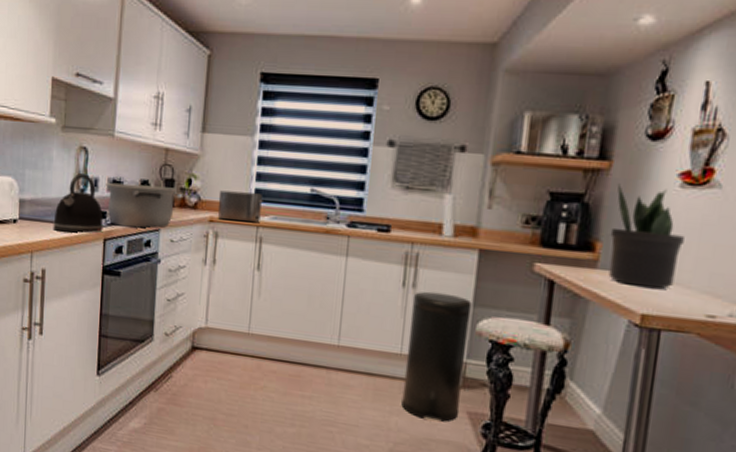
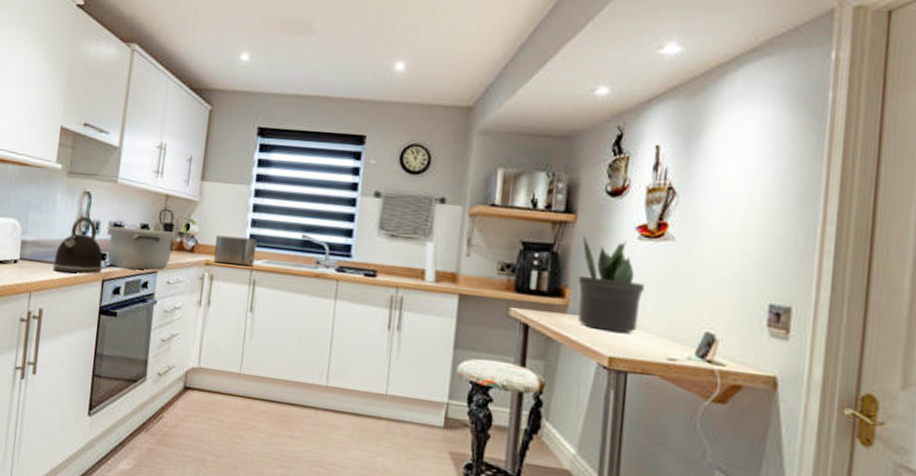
pedal bin: present [401,291,472,423] -> none [387,333,453,463]

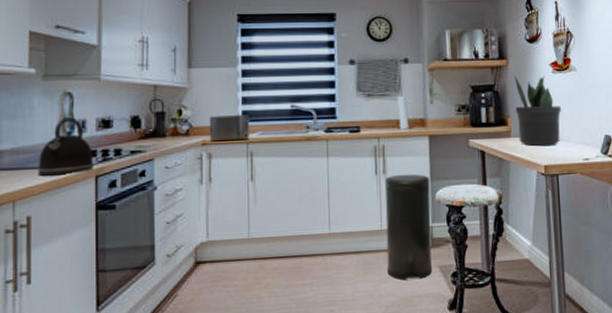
cooking pot: present [107,226,176,271] -> none [94,119,169,162]
pedal bin: none [387,333,453,463] -> present [384,174,432,281]

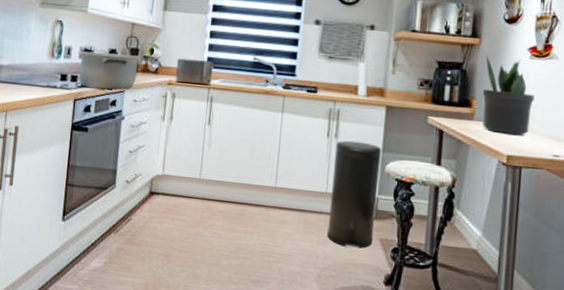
kettle: present [37,117,94,176] -> none [27,43,74,95]
cooking pot: none [94,119,169,162] -> present [78,51,142,91]

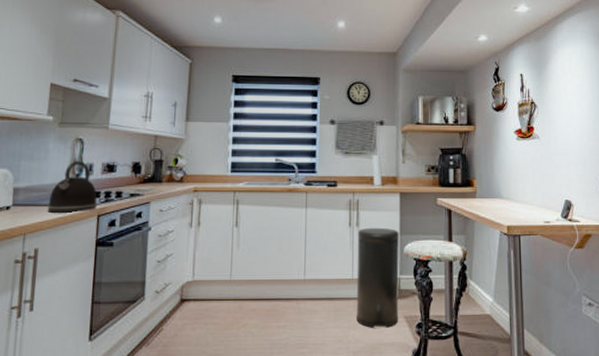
kettle: none [27,43,74,95] -> present [47,161,97,213]
cooking pot: present [78,51,142,91] -> none [100,166,166,203]
toaster: present [175,58,214,86] -> none [200,166,238,189]
planter: present [482,55,534,136] -> none [481,140,524,208]

